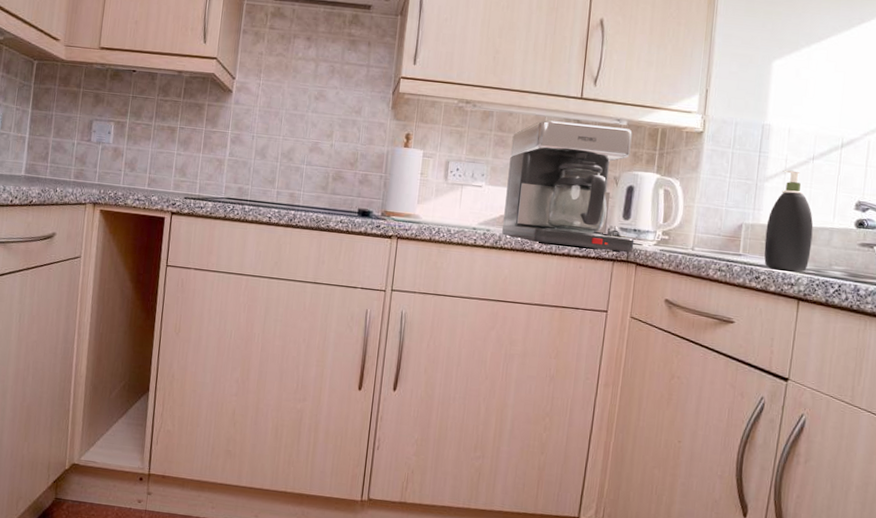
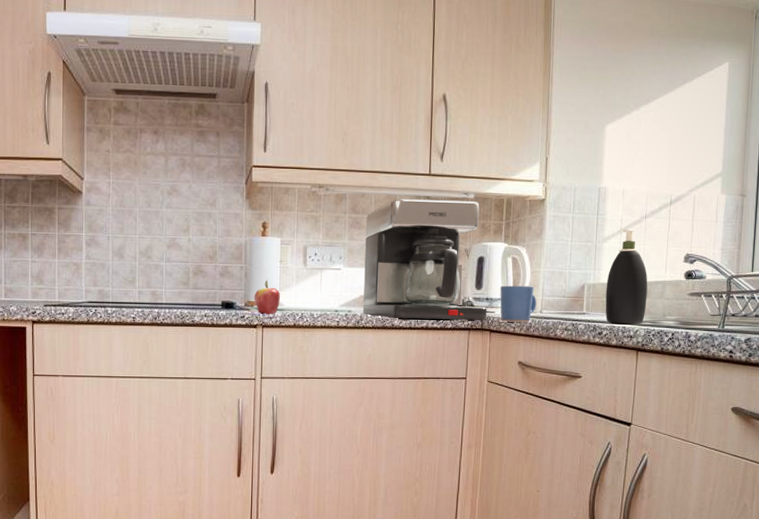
fruit: none [391,190,419,227] -> present [254,279,281,315]
mug: none [647,217,689,259] -> present [500,285,537,322]

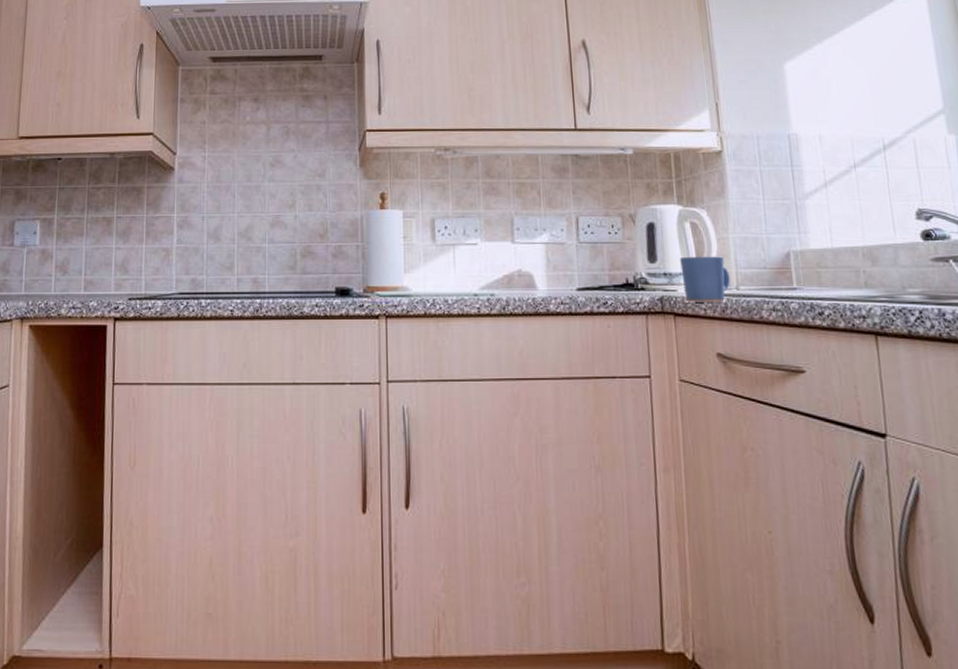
fruit: present [254,279,281,315] -> none [374,259,407,303]
coffee maker: present [363,199,487,322] -> none [504,157,668,304]
soap dispenser: present [605,230,648,326] -> none [817,183,878,303]

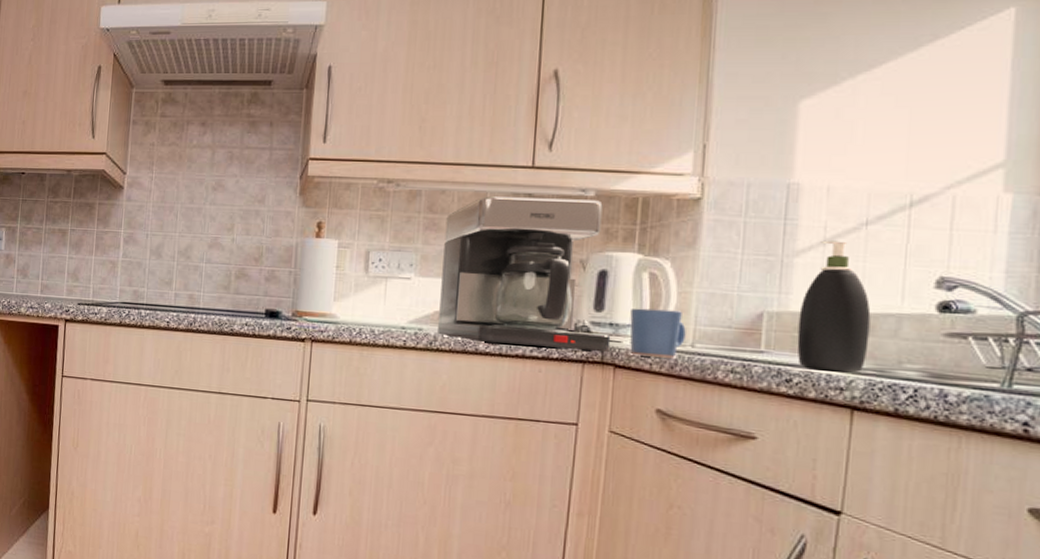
coffee maker: none [504,157,668,304] -> present [438,196,611,353]
soap dispenser: none [817,183,878,303] -> present [797,240,871,374]

